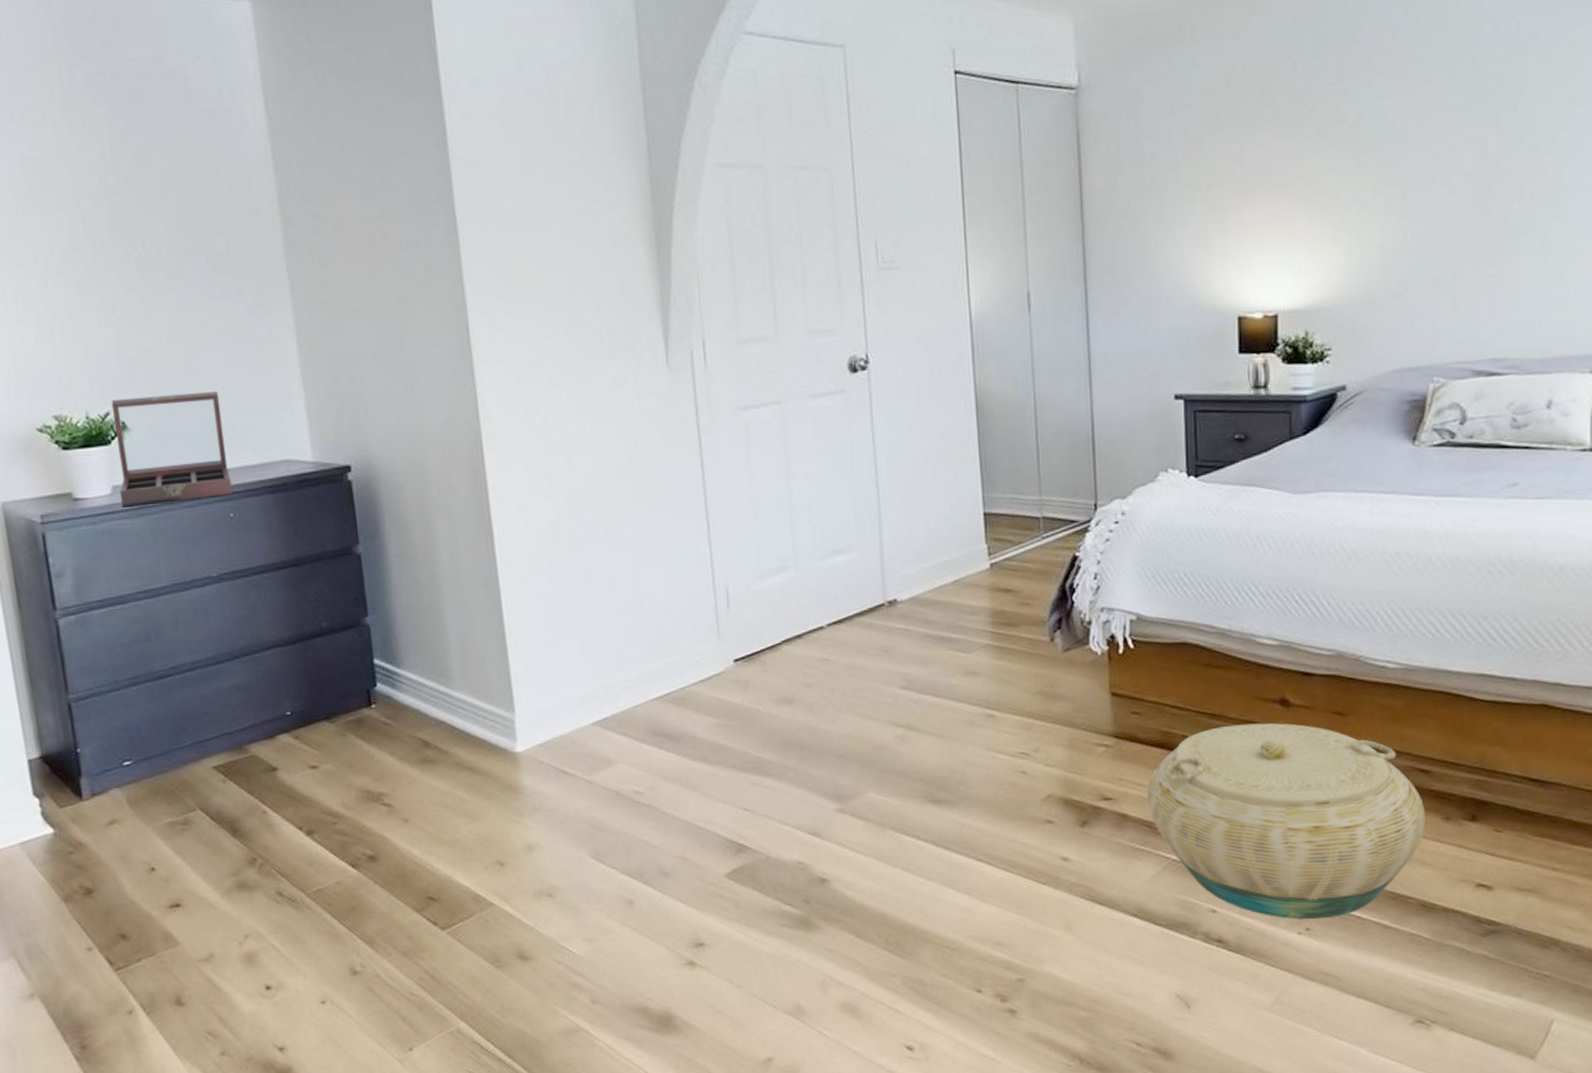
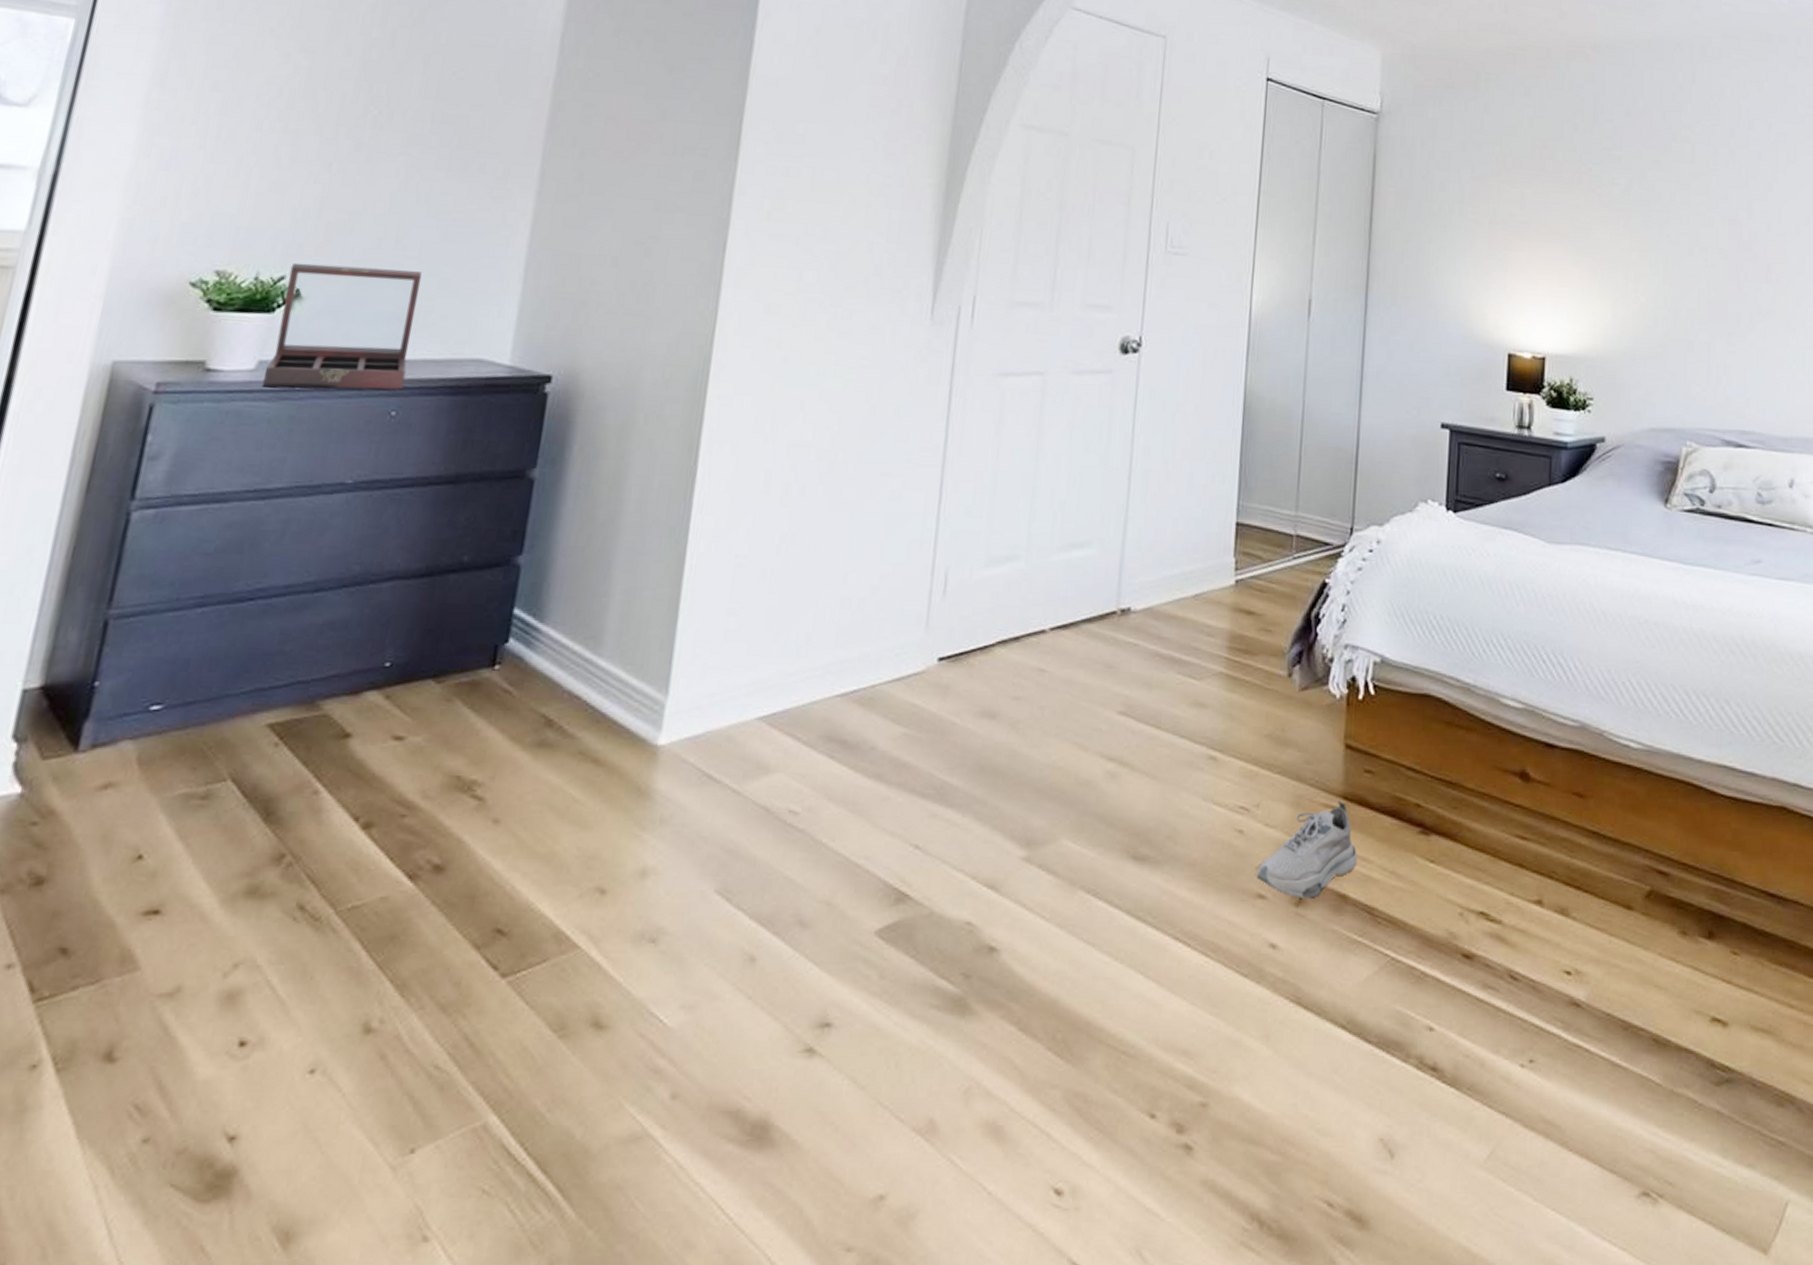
shoe: none [1042,739,1133,820] -> present [1256,800,1358,898]
basket: present [1147,723,1426,920] -> none [1371,797,1662,1049]

